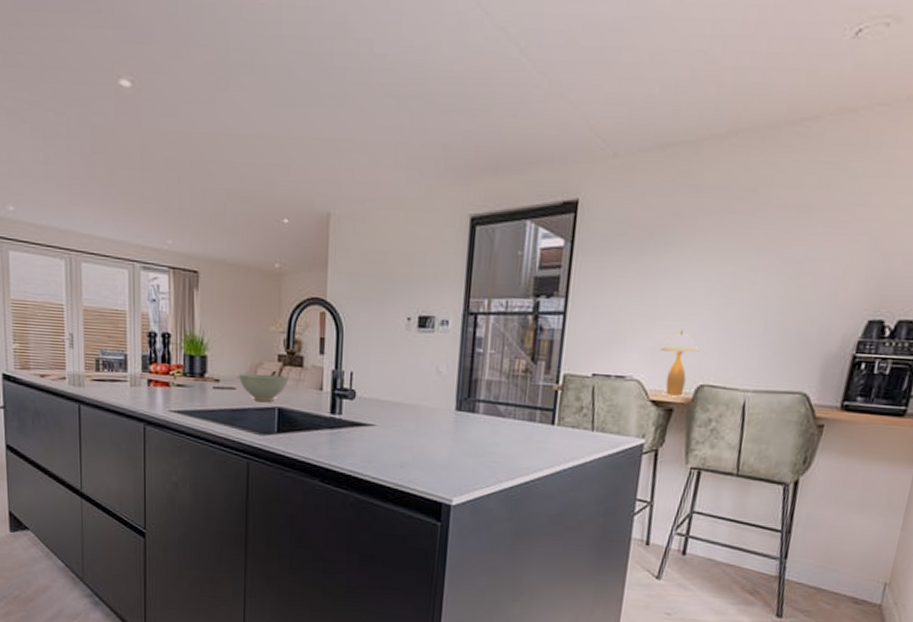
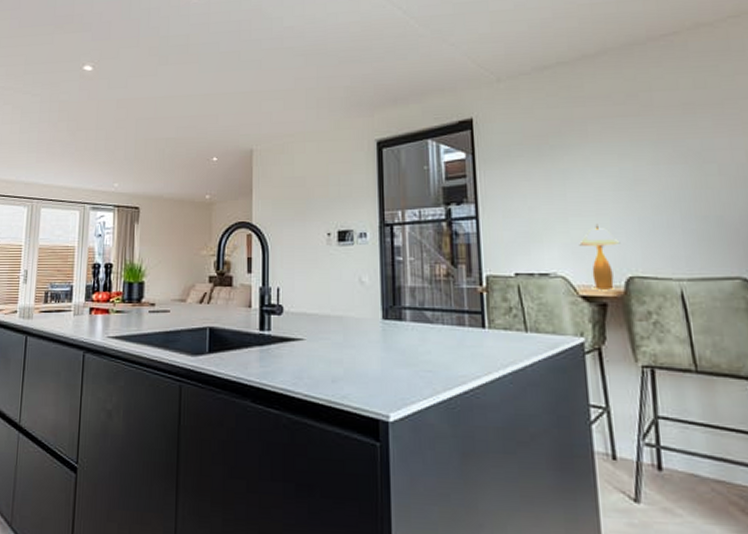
bowl: present [238,373,288,402] -> none [172,295,219,322]

